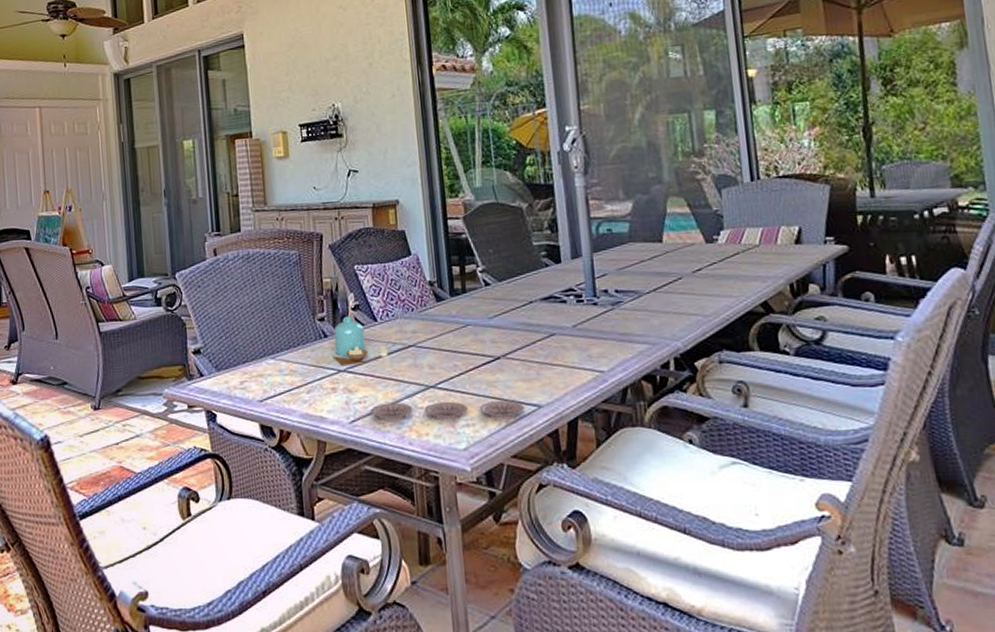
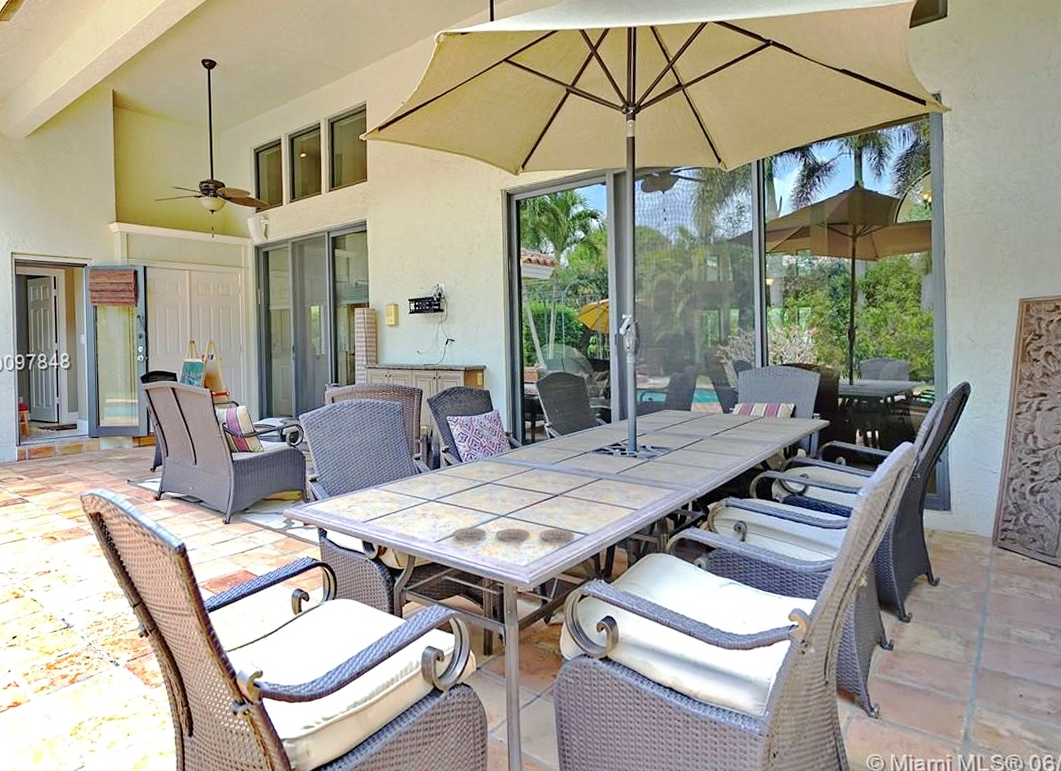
candle: present [332,292,388,367] -> none [424,438,470,497]

